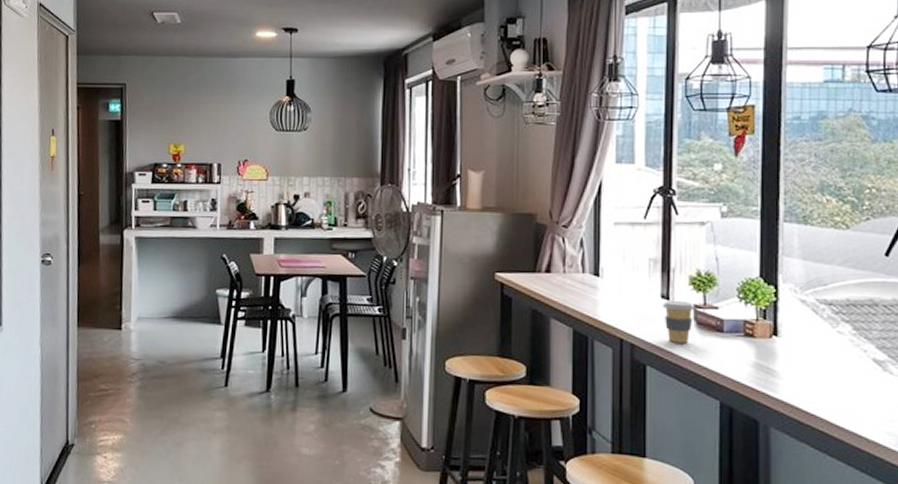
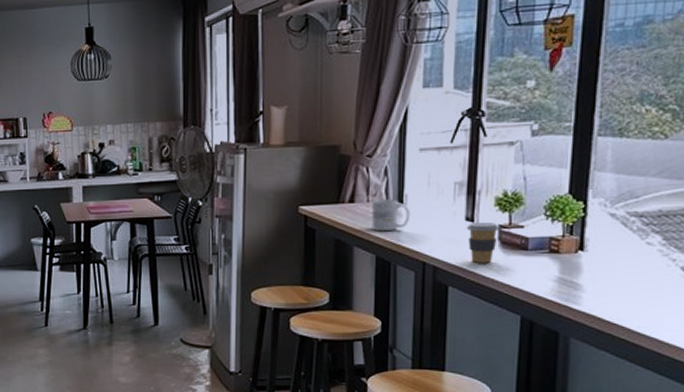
mug: none [568,270,607,305] -> present [372,198,411,232]

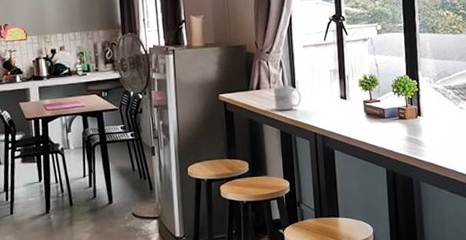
coffee cup: present [467,222,500,263] -> none [342,99,365,131]

